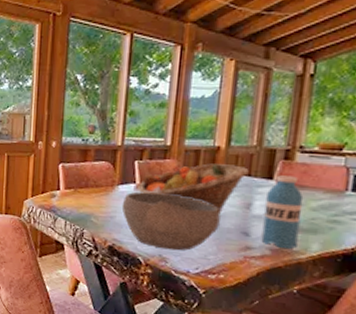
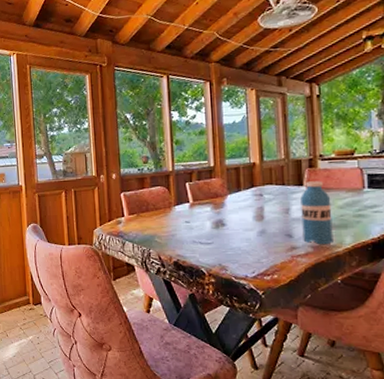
bowl: present [122,192,220,251] -> none [180,208,266,259]
fruit basket: present [138,163,249,214] -> none [192,177,283,221]

